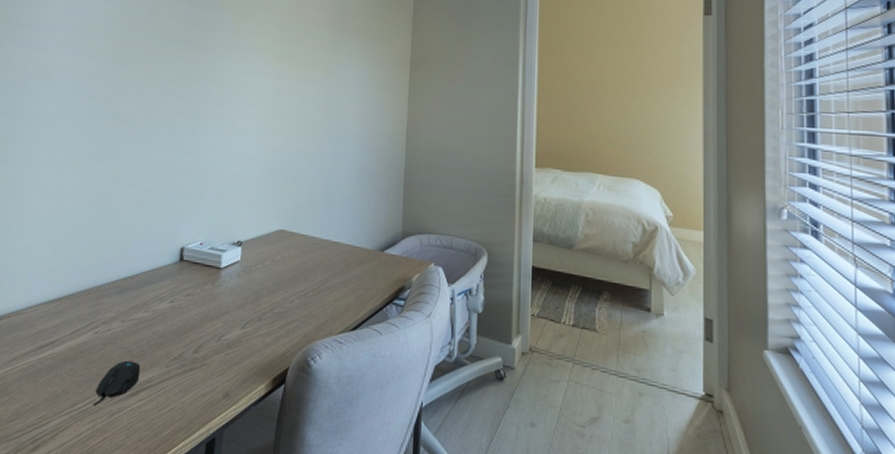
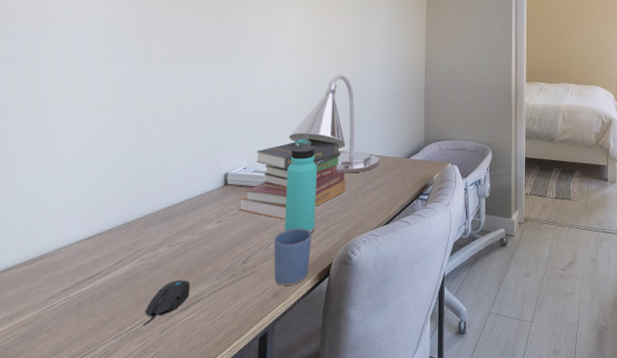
books: none [192,216,309,309] -> present [238,138,346,220]
mug: none [225,319,269,388] -> present [274,228,312,287]
thermos bottle: none [239,215,278,329] -> present [285,138,317,234]
table lamp: none [248,143,348,263] -> present [288,74,379,174]

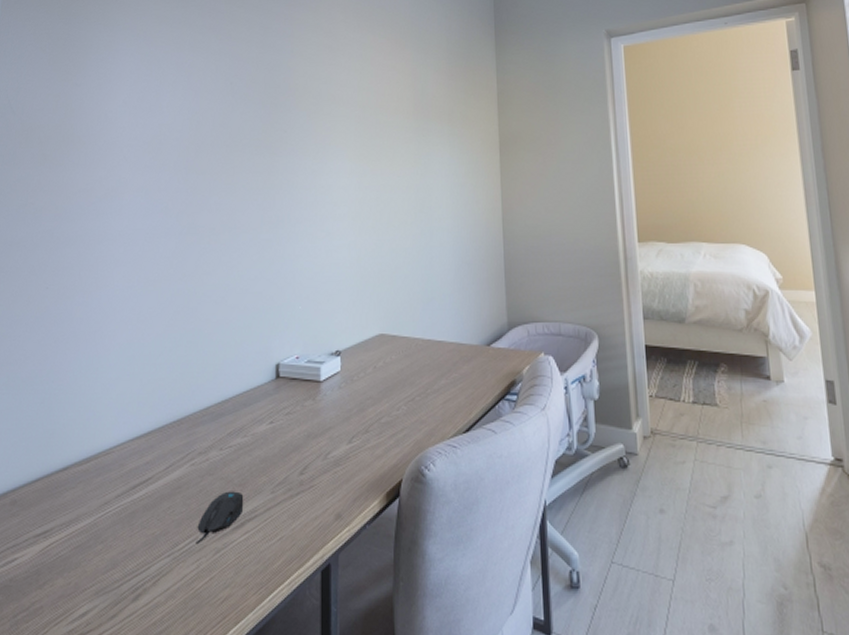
books: present [238,138,346,220] -> none [292,320,414,422]
mug: present [274,228,312,287] -> none [334,433,377,507]
thermos bottle: present [285,138,317,234] -> none [345,321,380,441]
table lamp: present [288,74,379,174] -> none [344,240,453,365]

